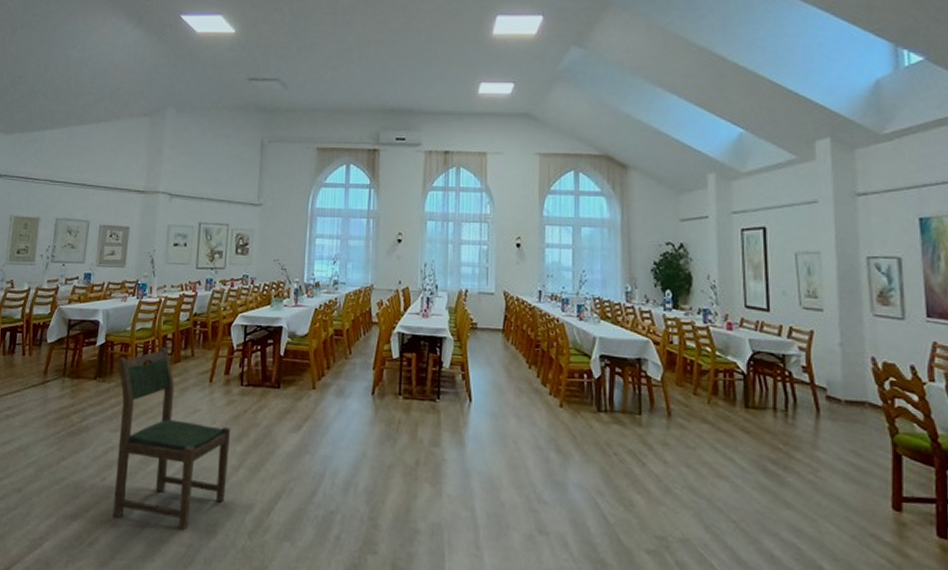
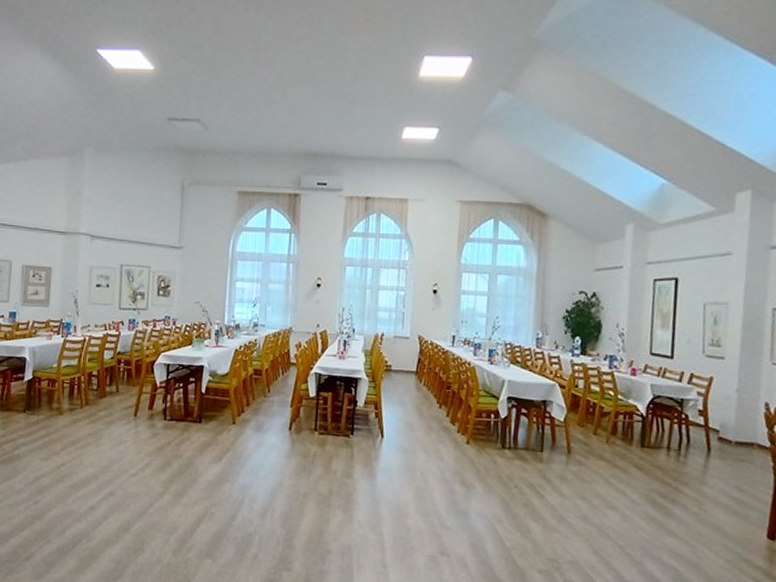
dining chair: present [112,347,231,530] -> none [45,383,156,548]

